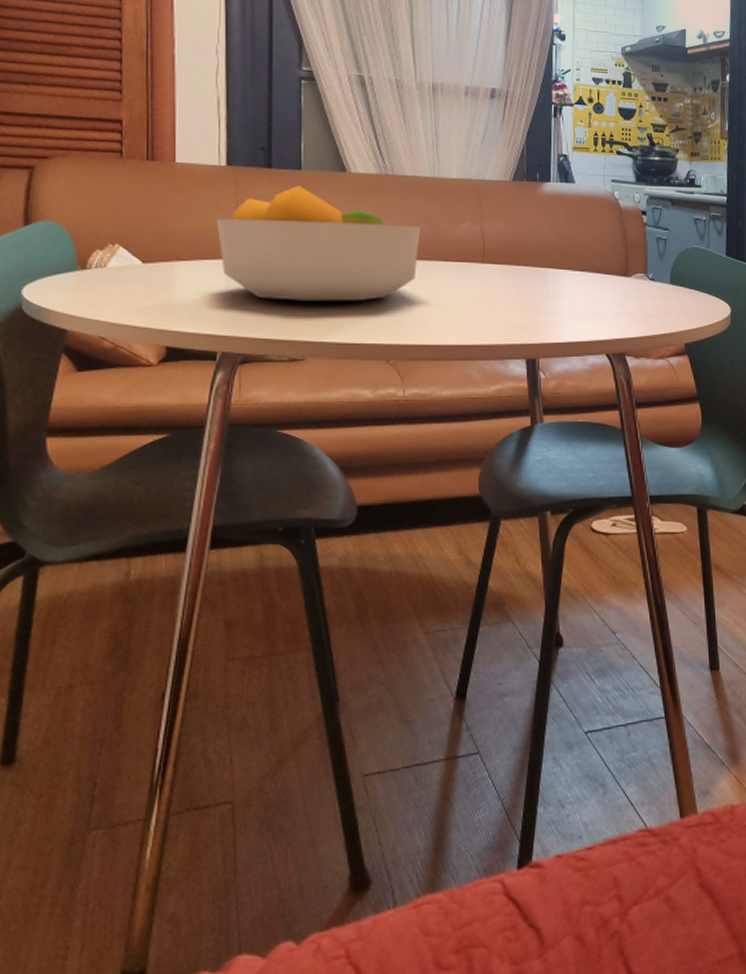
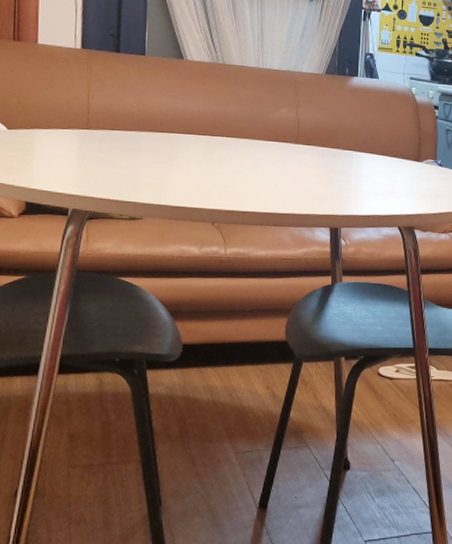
fruit bowl: present [216,185,421,301] -> none [71,69,245,171]

